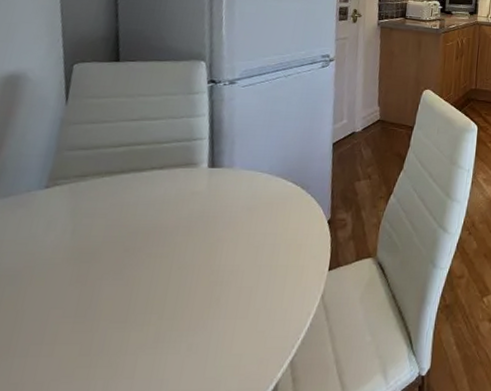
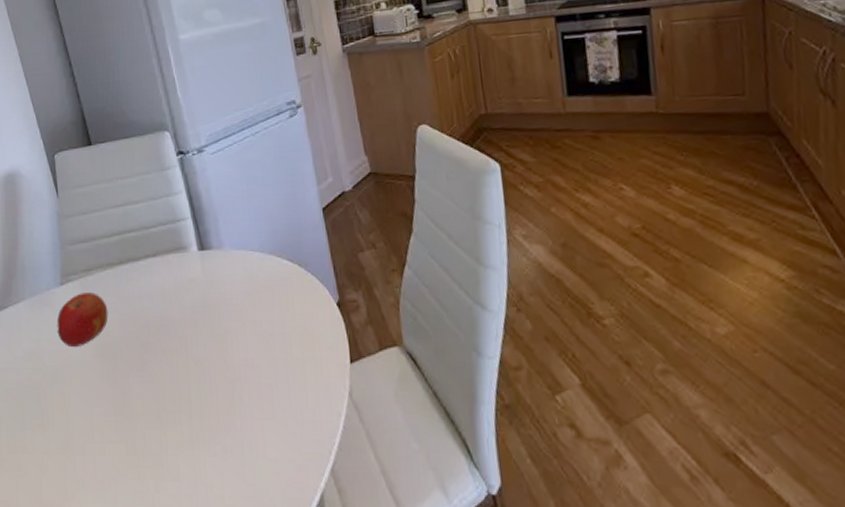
fruit: none [27,197,96,250] -> present [57,292,108,348]

